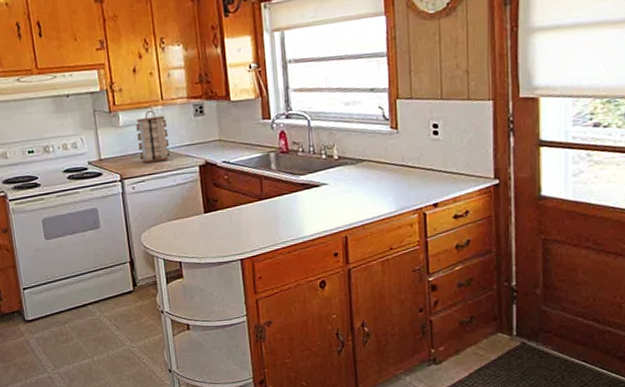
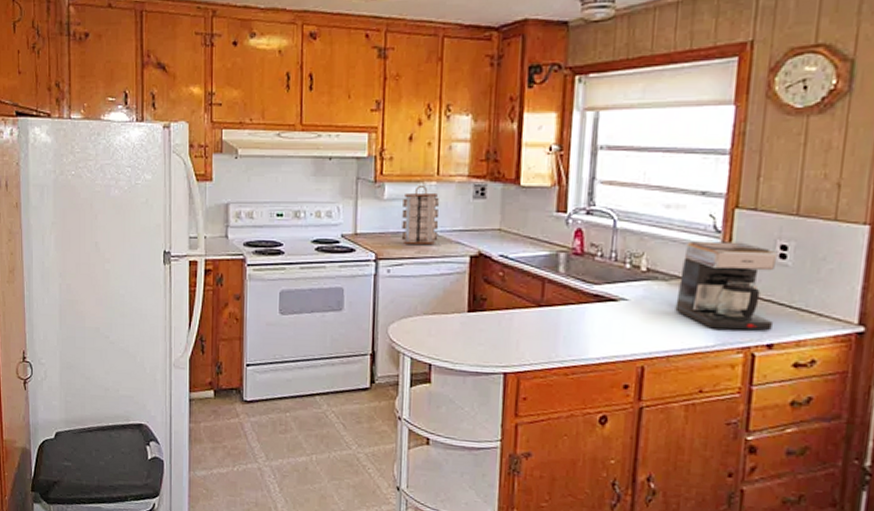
coffee maker: none [363,125,435,198] -> present [675,241,778,331]

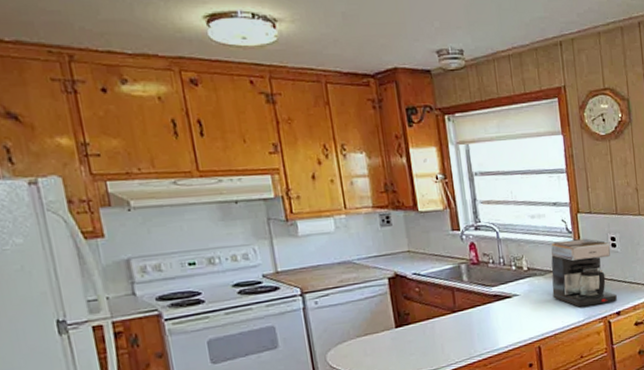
spice rack: present [401,184,440,246] -> none [317,219,357,277]

